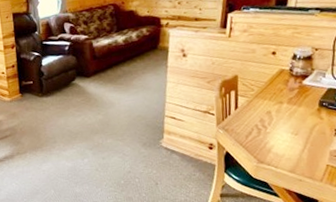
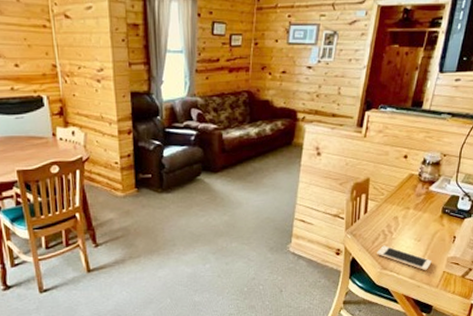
cell phone: none [251,139,313,165] -> present [377,245,432,271]

